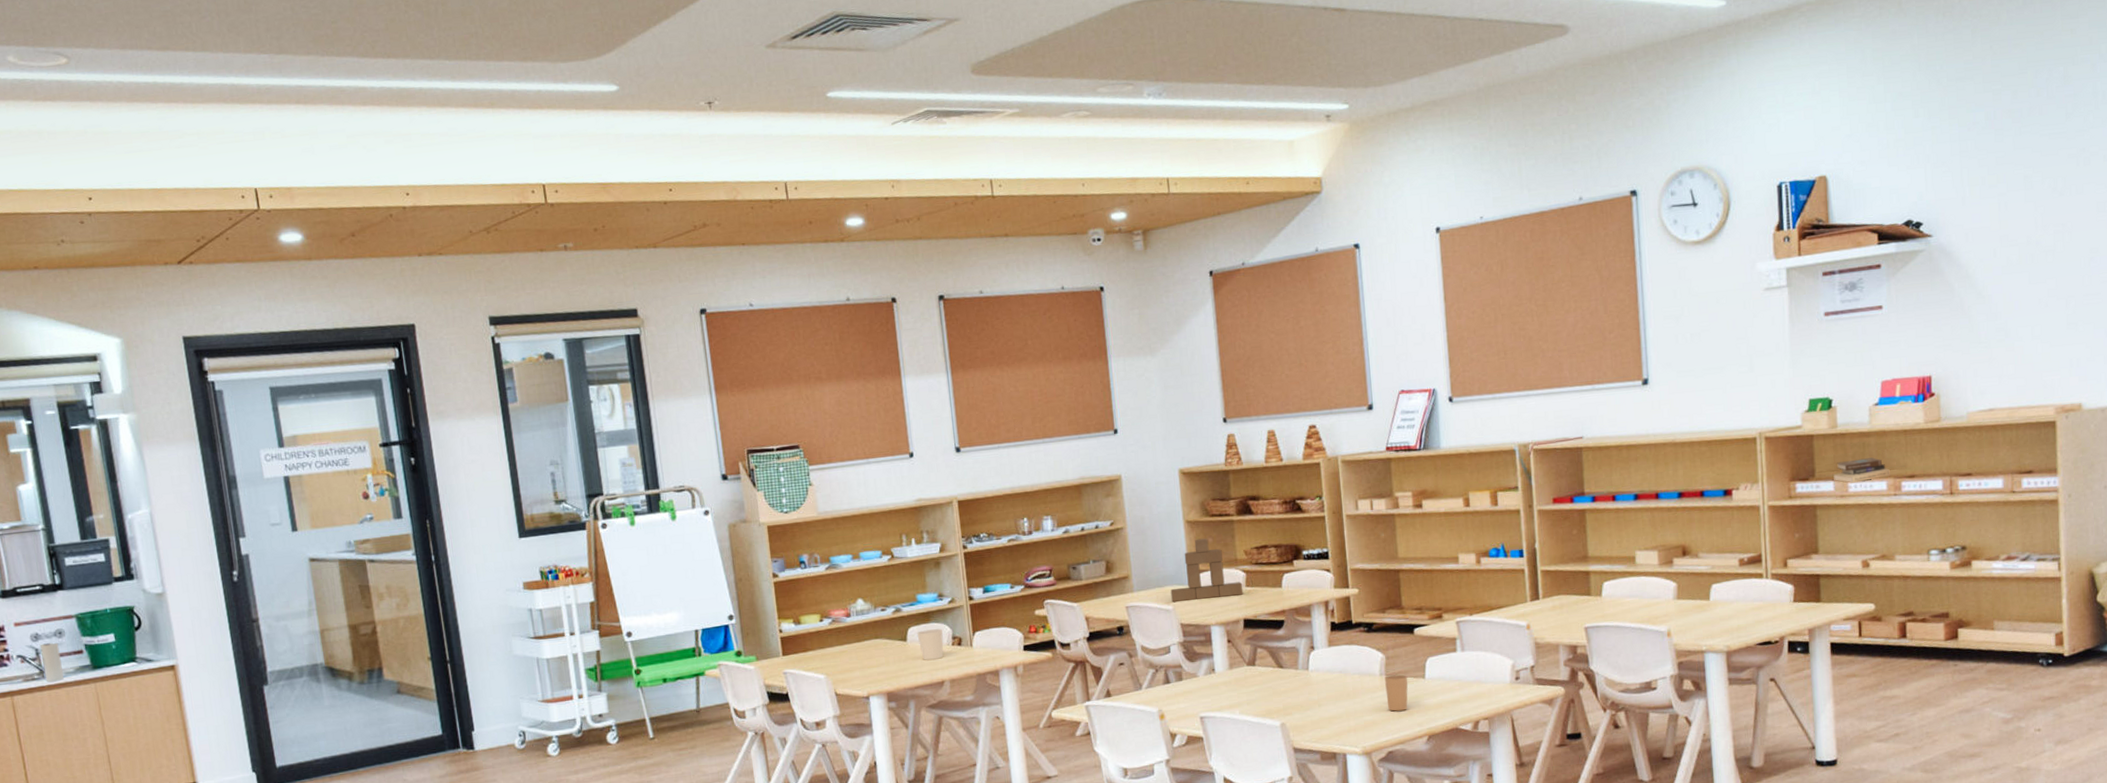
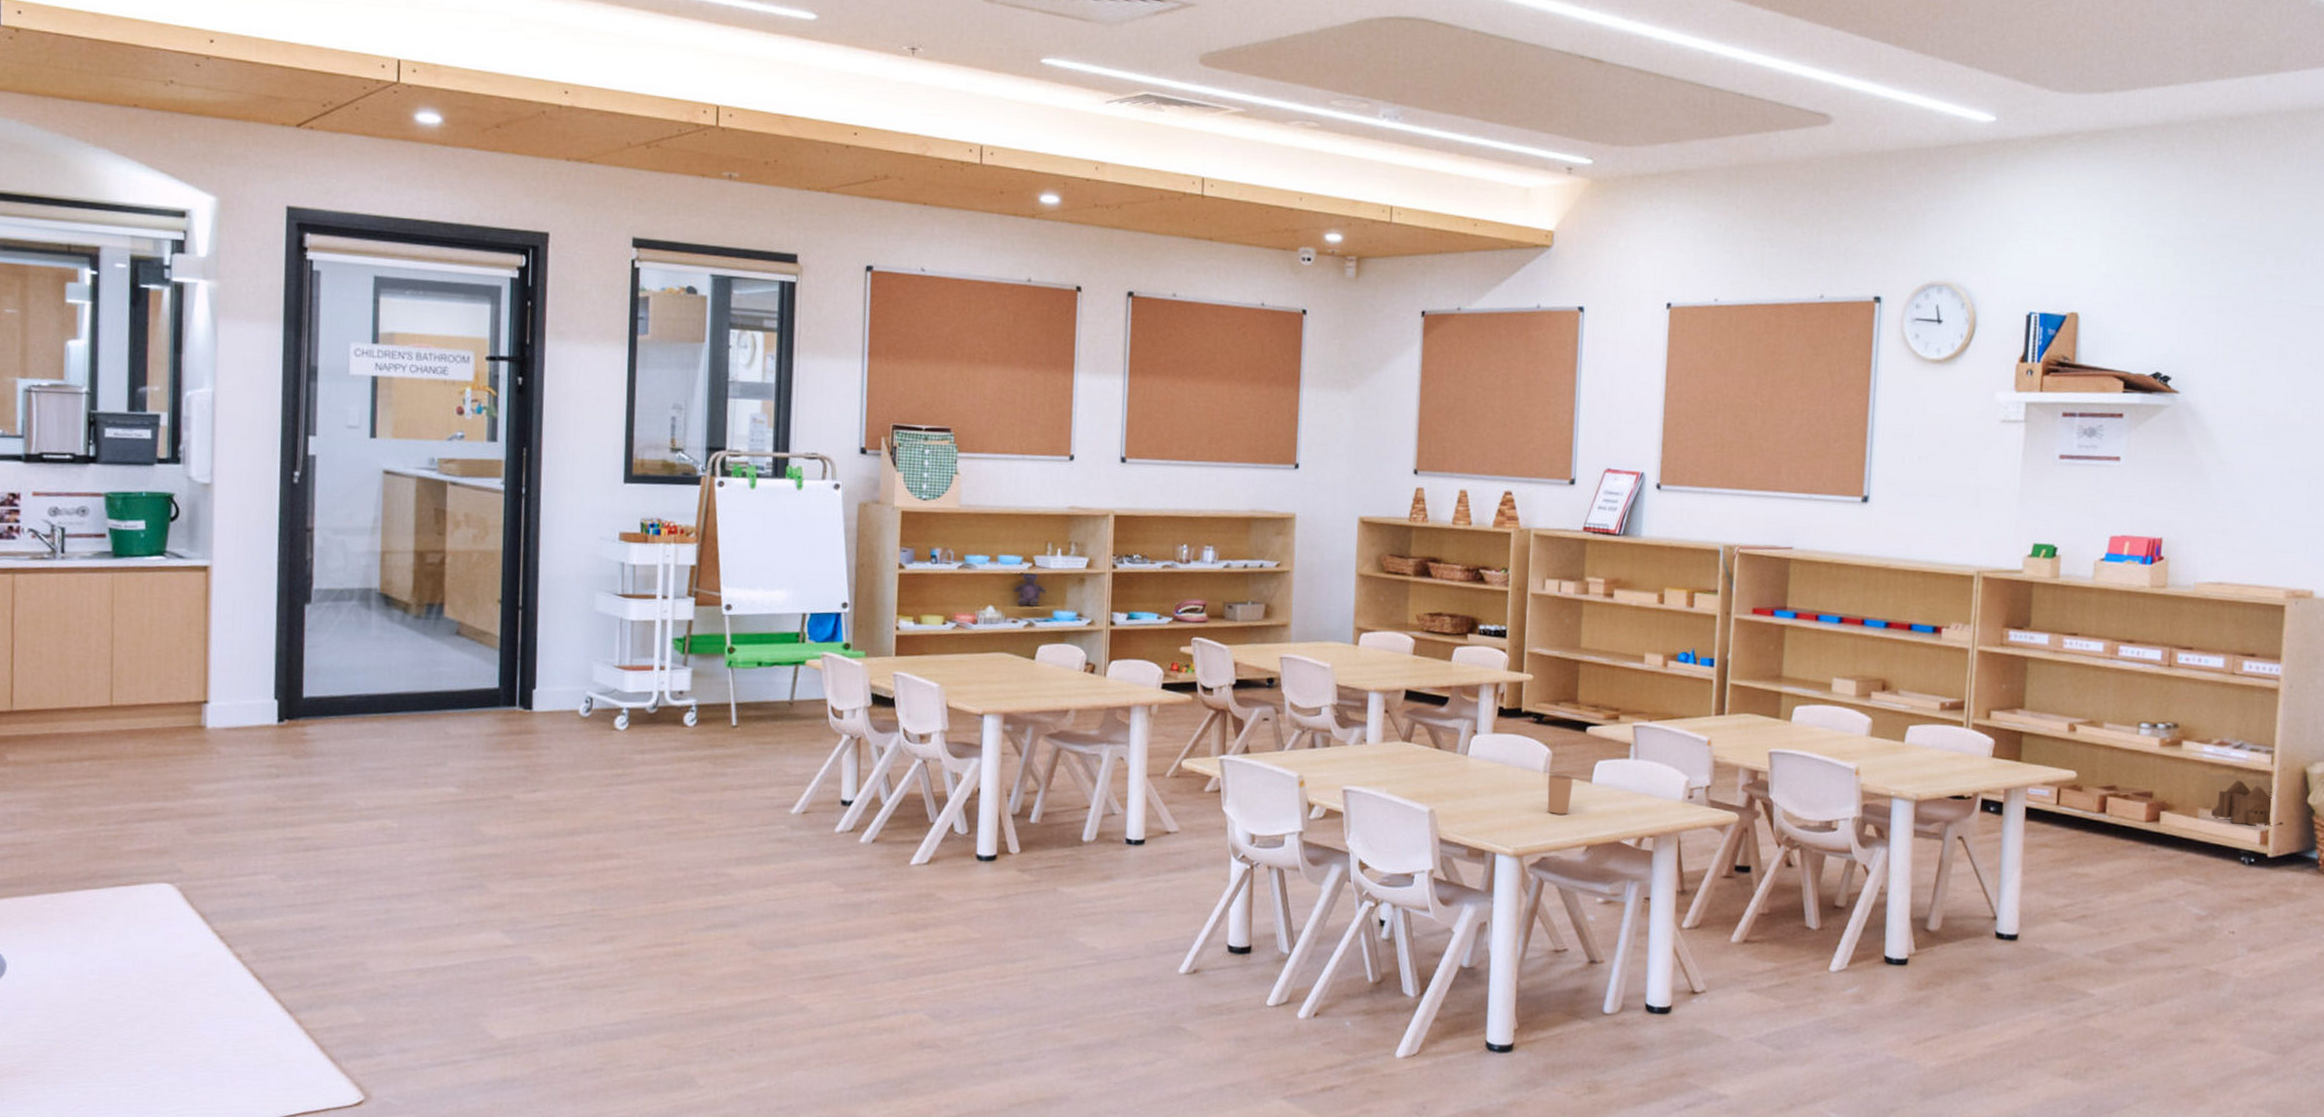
paper towel roll: present [40,643,64,683] -> none [56,520,79,565]
stuffed animal: none [877,562,908,596] -> present [1013,571,1046,608]
dixie cup: present [916,628,944,661] -> none [1047,650,1076,686]
toy blocks: present [1170,538,1244,603] -> none [1330,595,1410,664]
books: present [1832,457,1891,483] -> none [2048,614,2110,640]
wooden toy: none [2006,589,2076,631] -> present [2211,780,2283,827]

